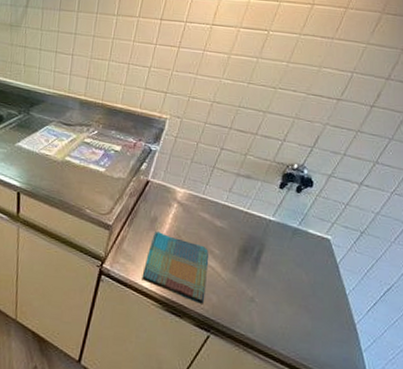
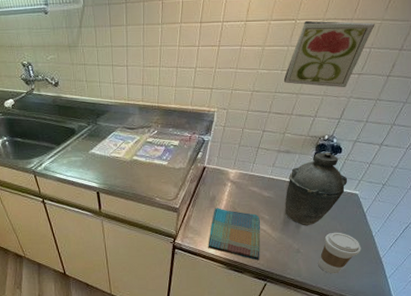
kettle: none [239,182,319,270] -> present [285,152,348,226]
decorative tile: none [249,33,359,113] -> present [283,20,375,88]
coffee cup: none [276,282,331,337] -> present [318,232,361,274]

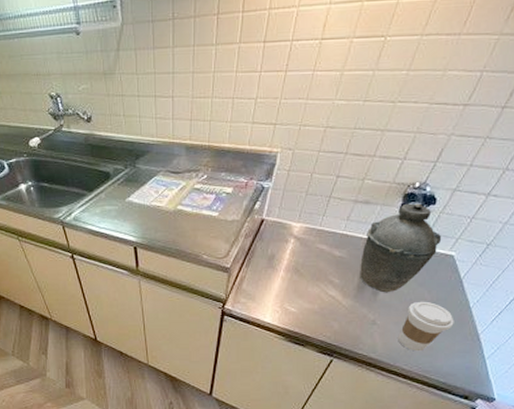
dish towel: present [208,208,260,260] -> none [263,269,328,332]
decorative tile: present [283,20,375,88] -> none [366,37,490,123]

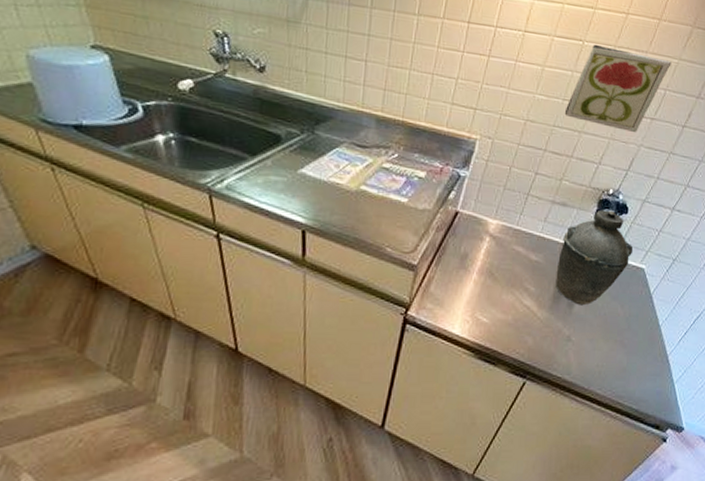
decorative tile: none [366,37,490,123] -> present [564,44,671,133]
coffee cup: present [398,301,454,352] -> none [592,316,645,374]

